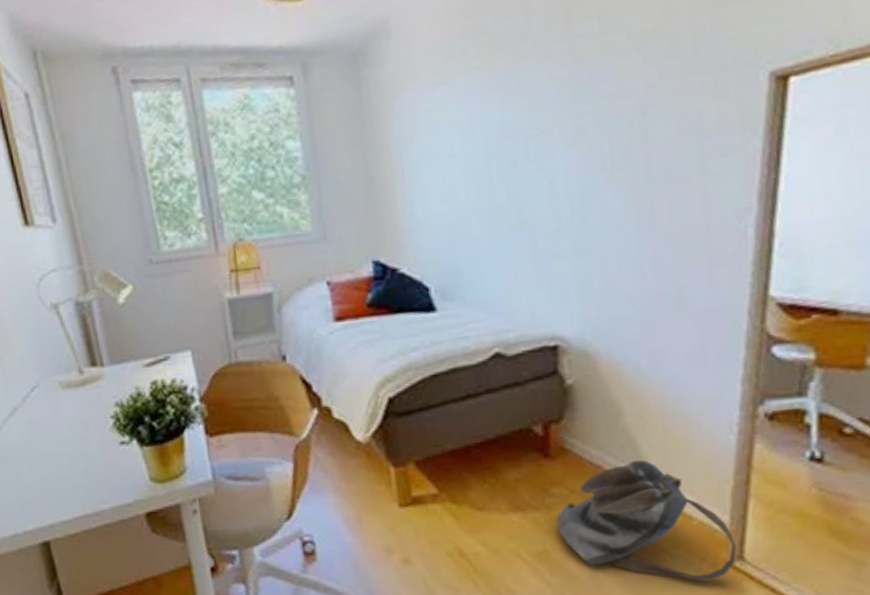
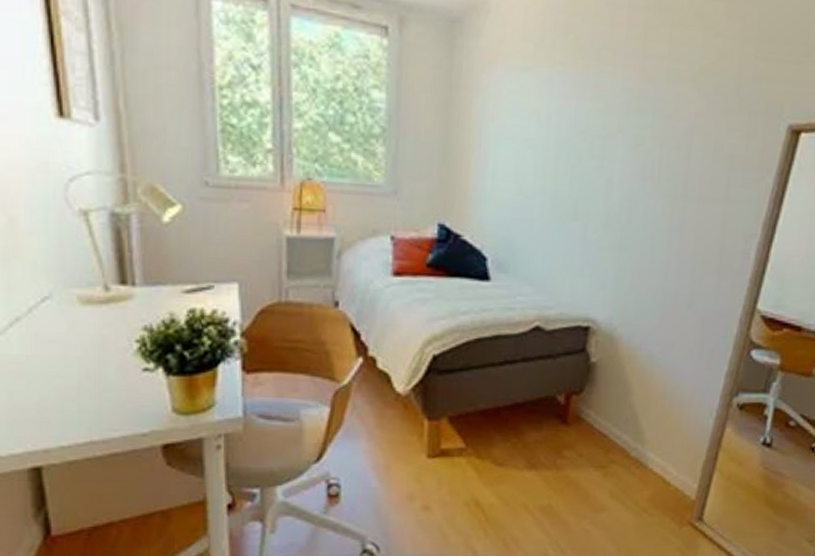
backpack: present [556,459,737,581] -> none [562,432,700,537]

